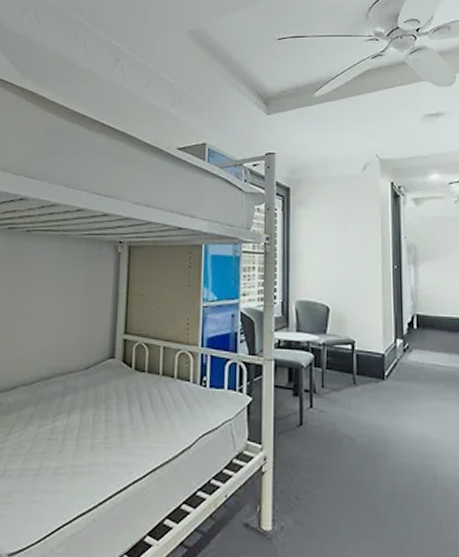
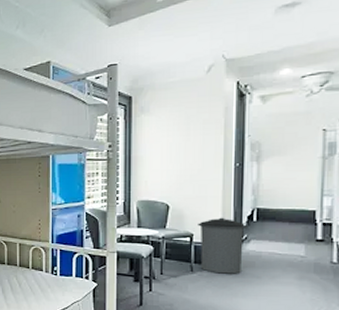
trash can: none [359,323,409,388] -> present [198,217,248,274]

